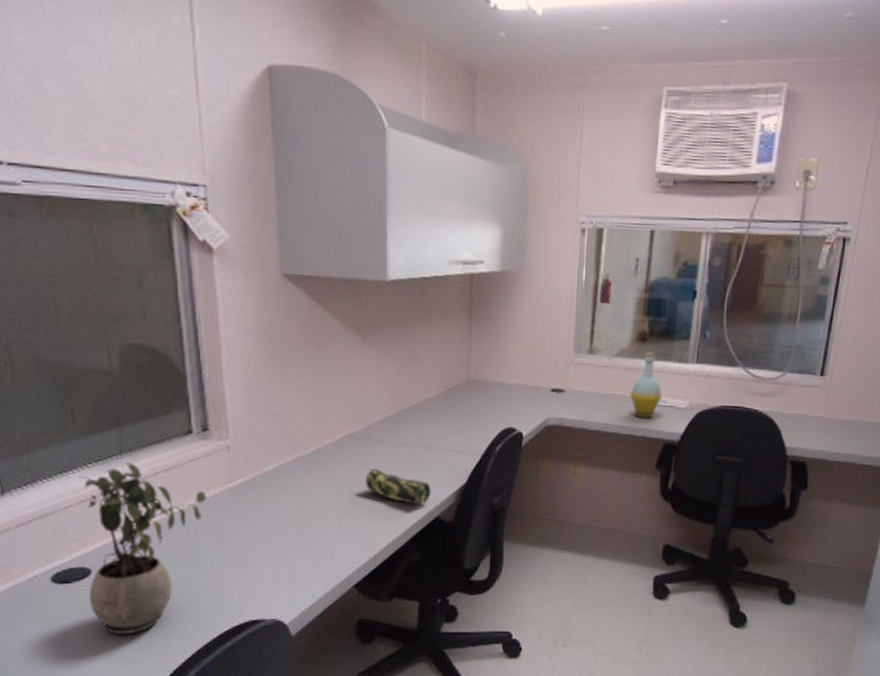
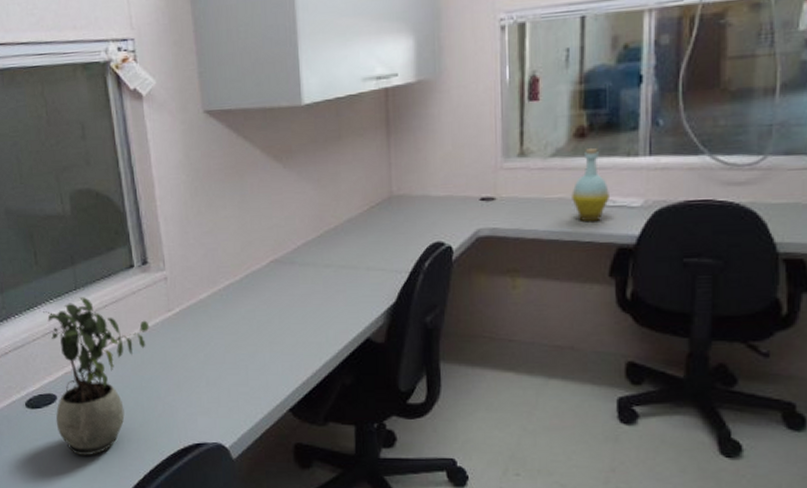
pencil case: present [365,469,431,505] -> none [293,292,360,327]

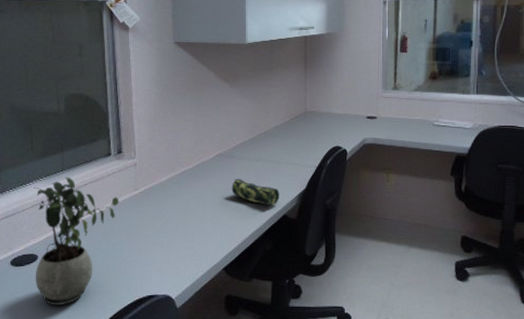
pencil case: none [293,292,360,327] -> present [231,179,279,206]
bottle: present [572,148,609,223] -> none [427,87,451,137]

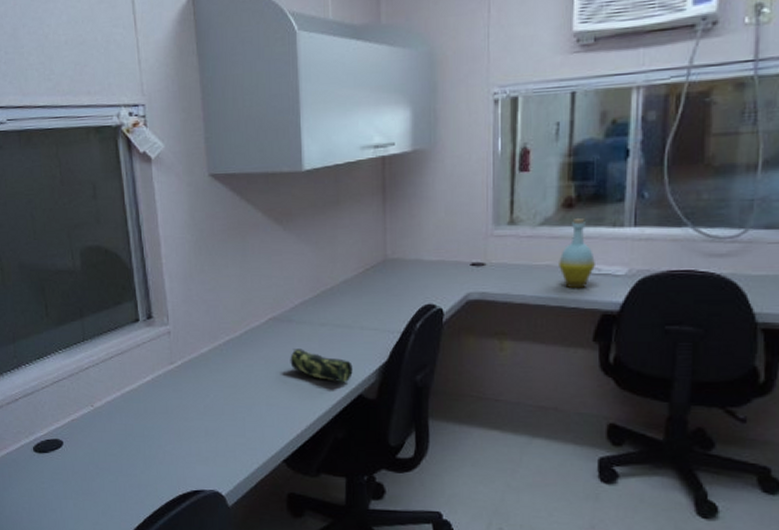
potted plant: present [34,177,120,306] -> none [52,348,153,500]
bottle: none [427,87,451,137] -> present [559,219,595,289]

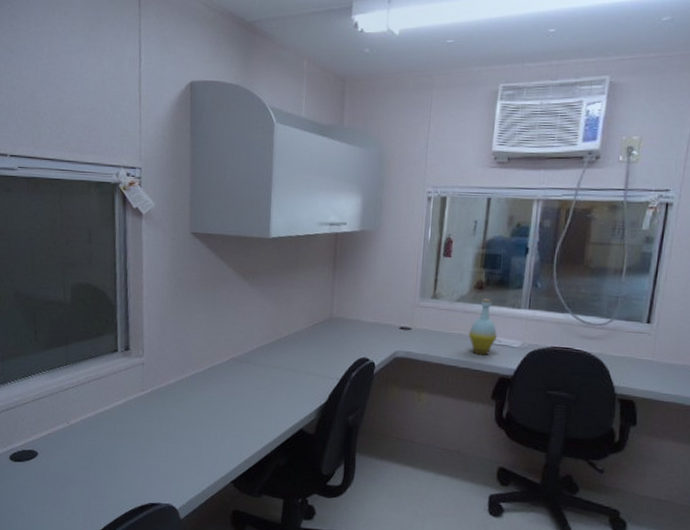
pencil case: present [290,349,353,383] -> none [245,386,297,419]

